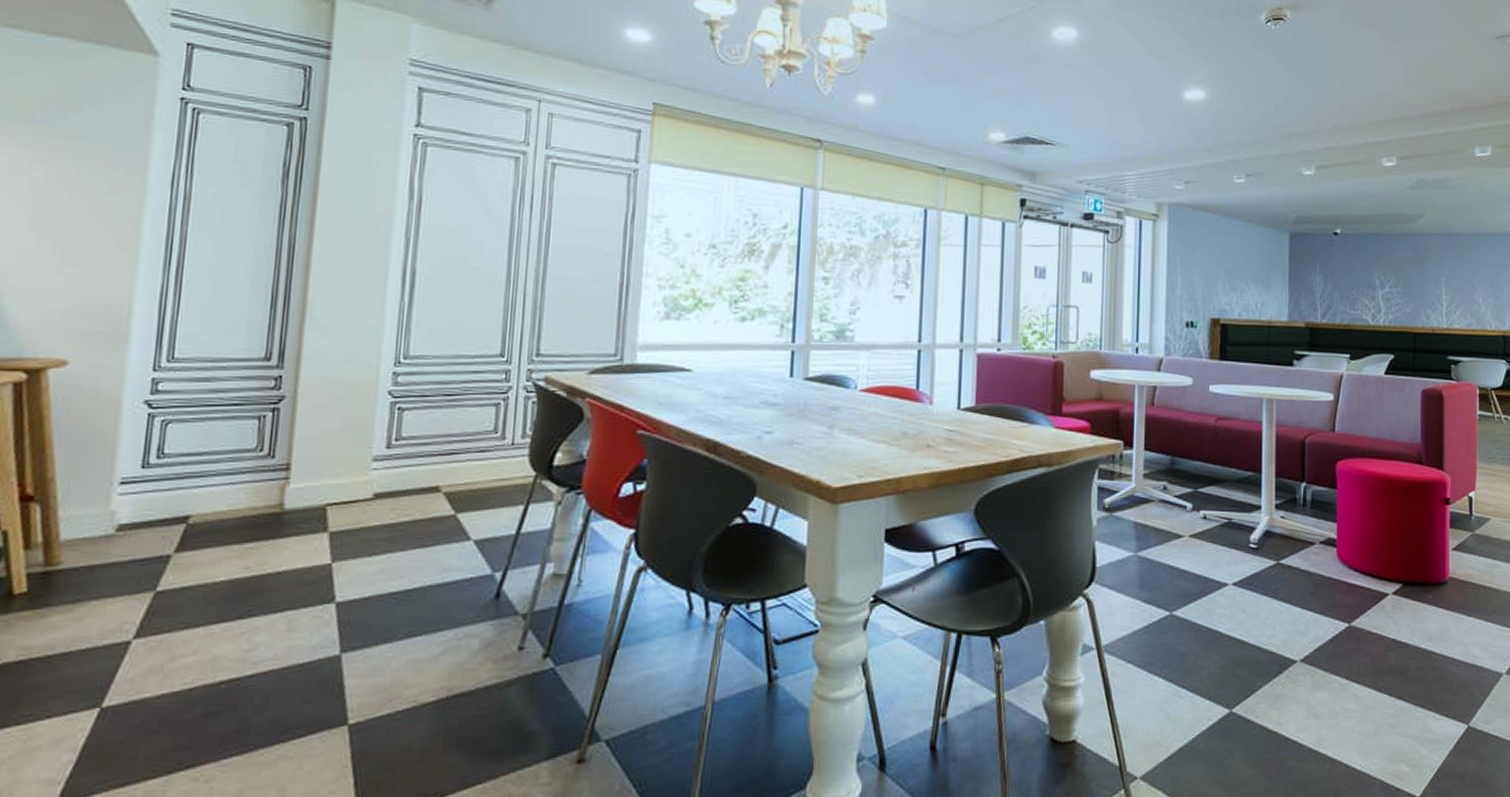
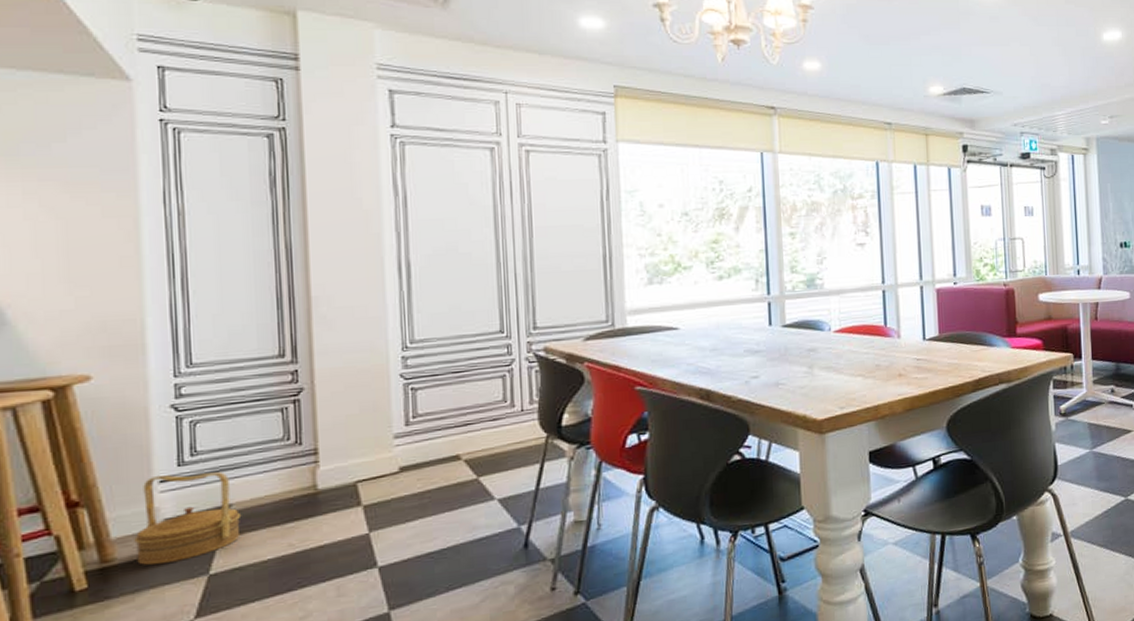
basket: none [83,477,200,575] -> present [134,472,242,566]

